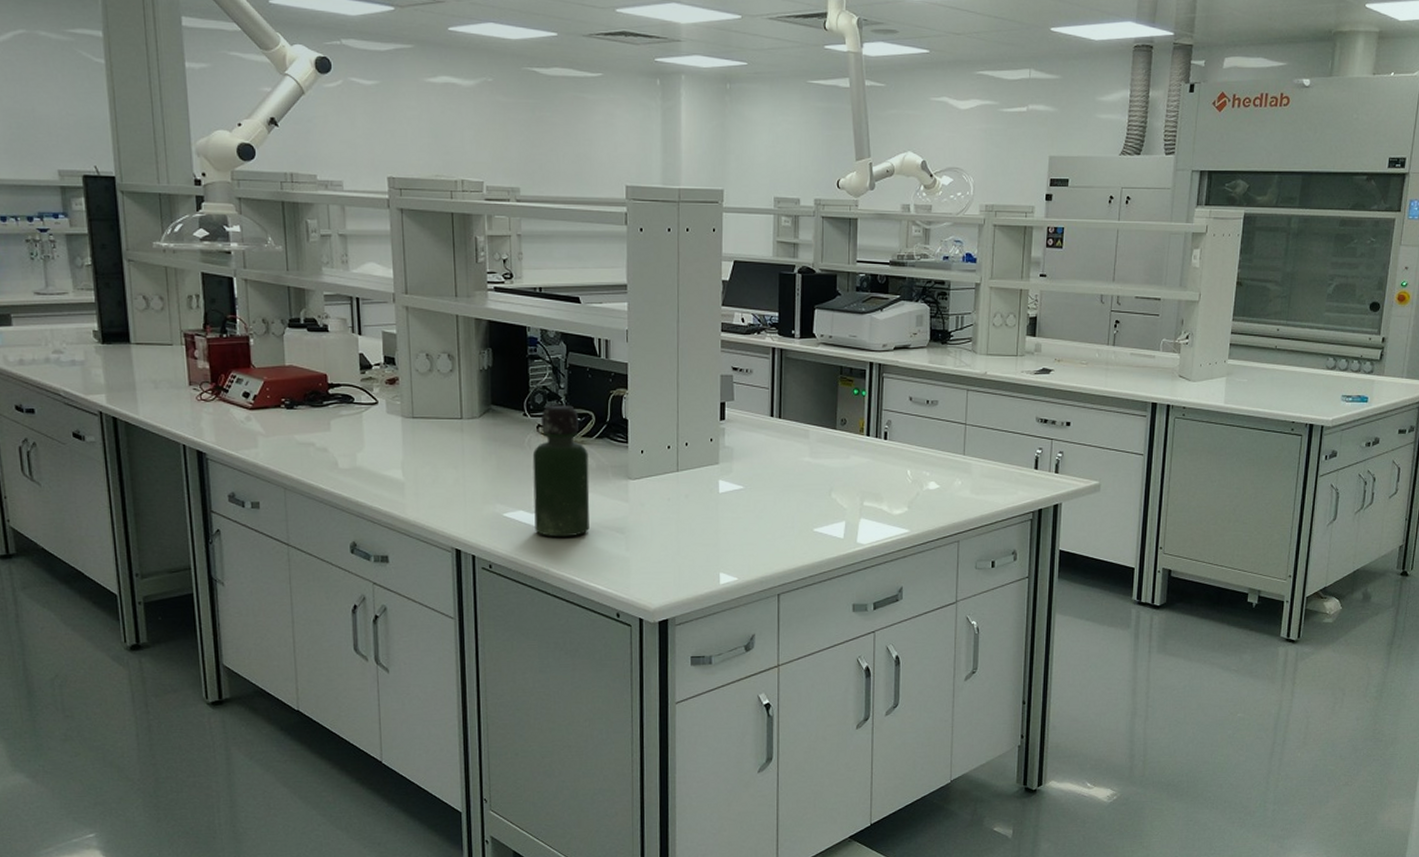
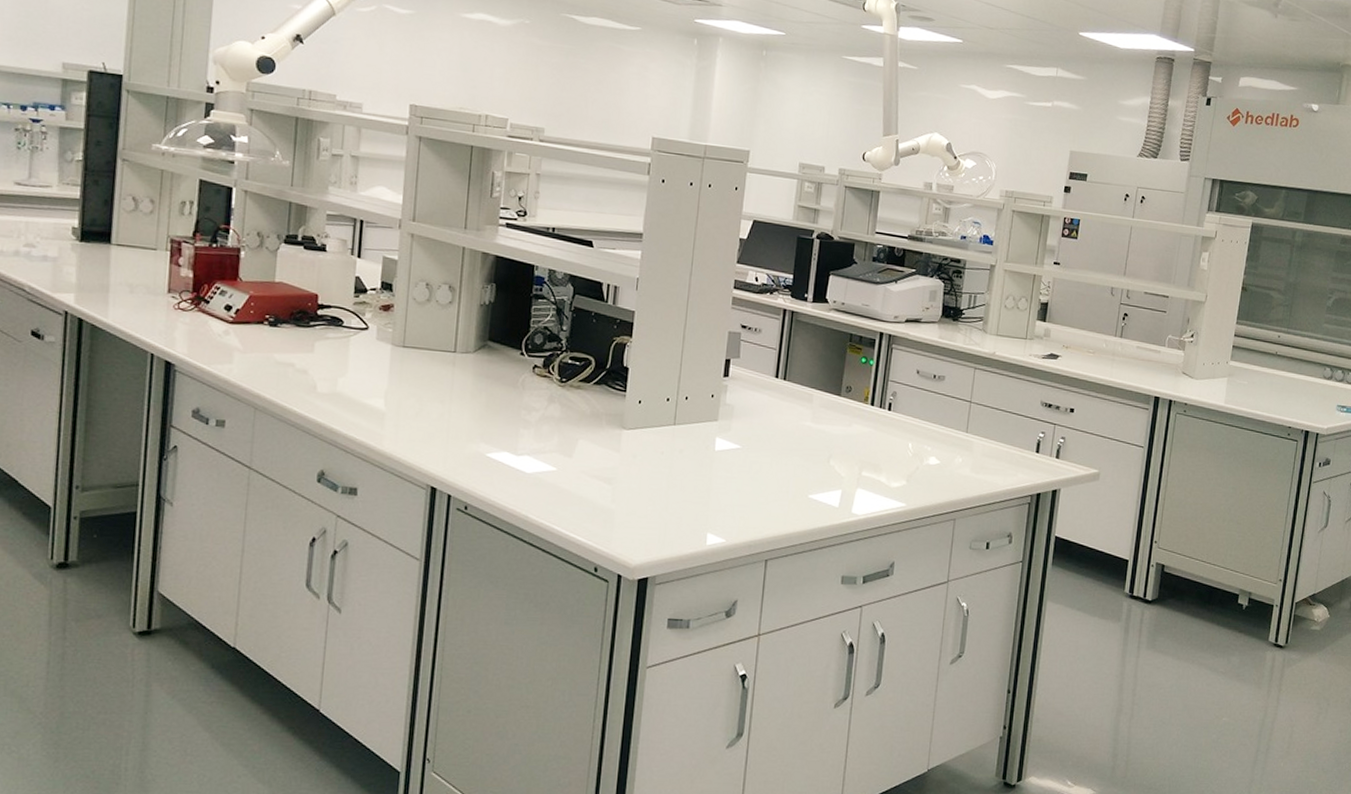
bottle: present [532,405,590,538] -> none [518,346,584,484]

